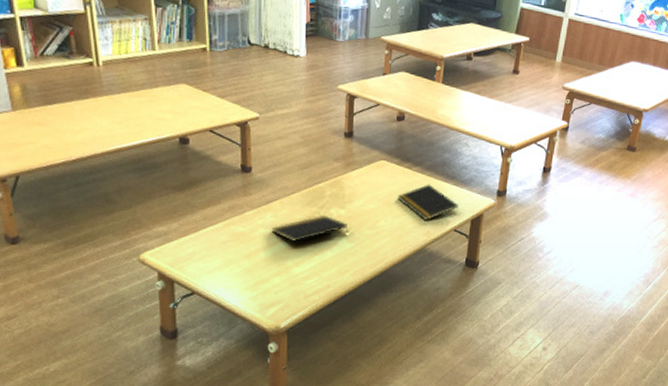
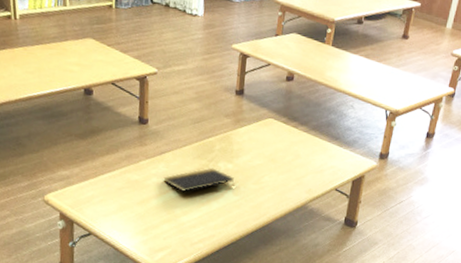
notepad: present [397,184,458,220] -> none [282,143,341,179]

